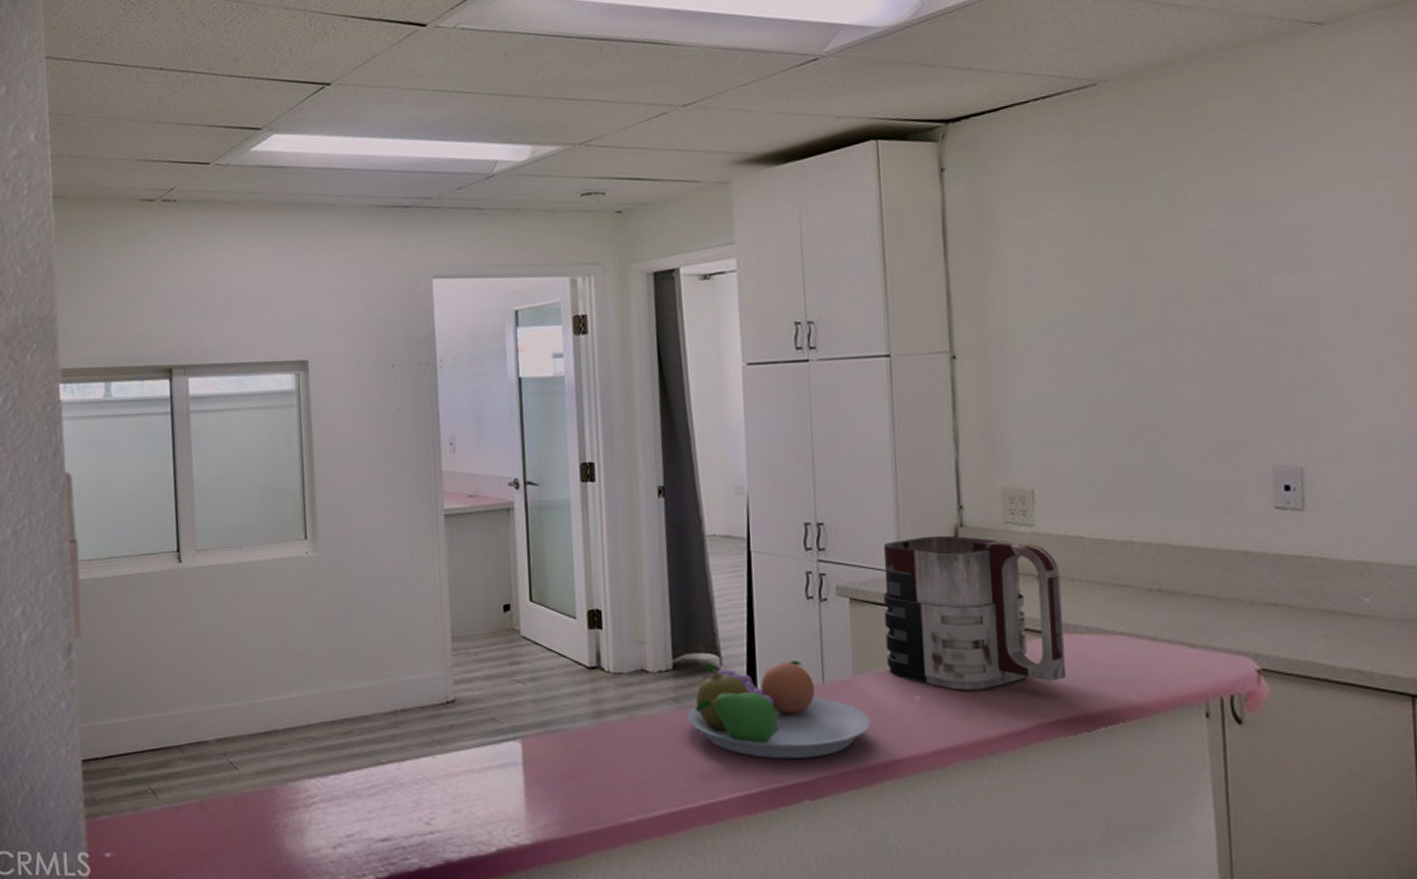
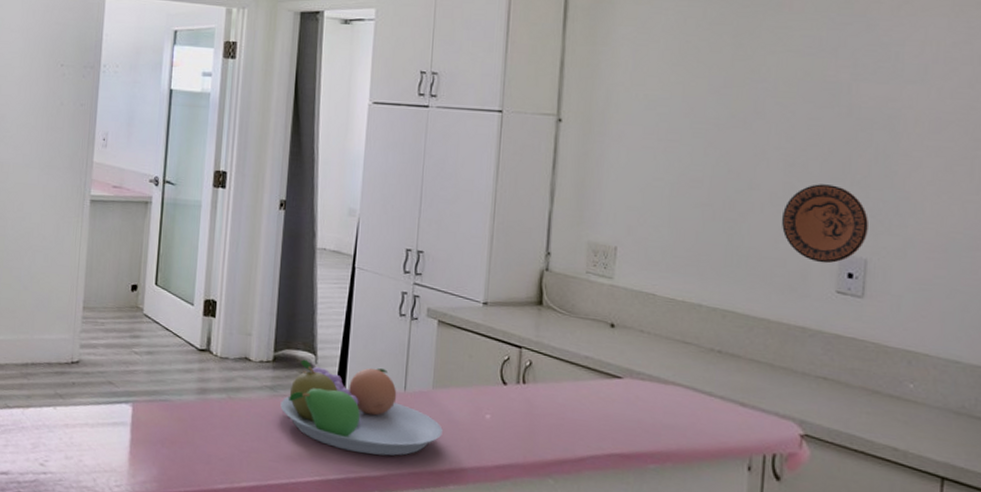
mug: present [883,535,1066,690] -> none [464,275,631,419]
decorative plate: none [1205,391,1300,478] -> present [781,184,868,264]

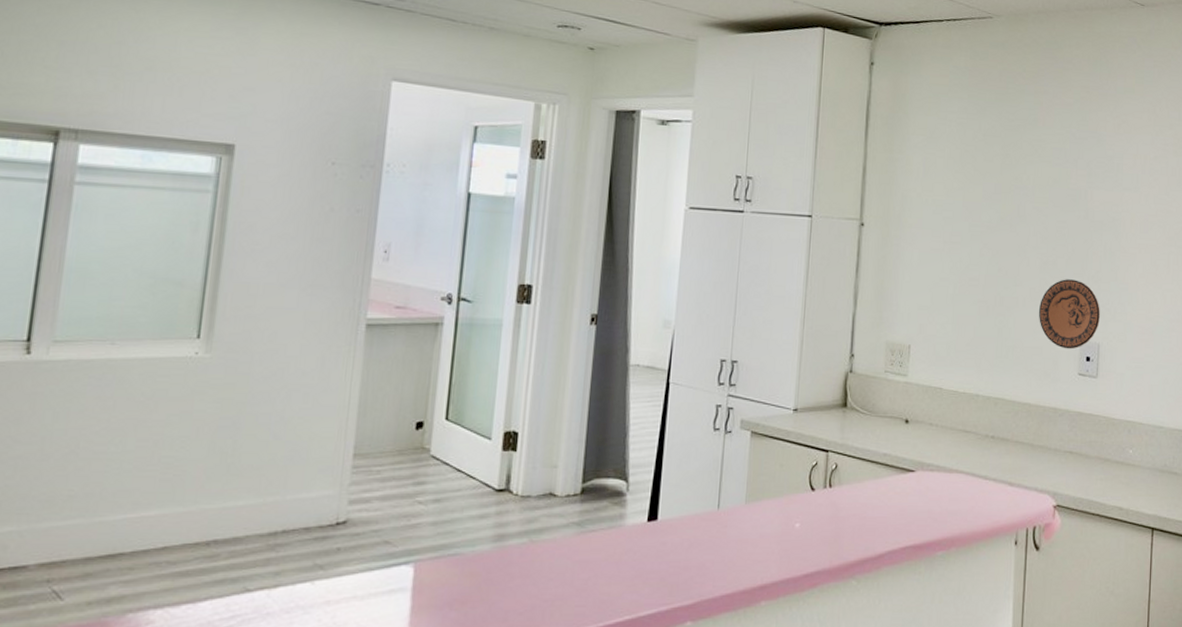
fruit bowl: present [280,359,443,456] -> none [588,488,755,582]

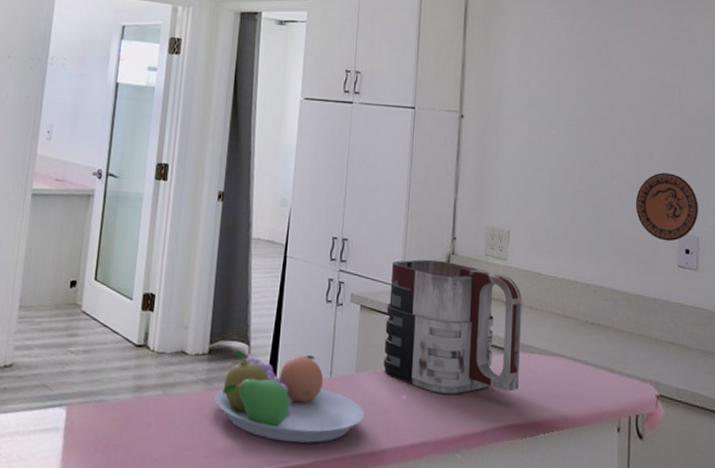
fruit bowl: none [588,488,755,582] -> present [214,350,365,443]
mug: none [775,379,922,519] -> present [383,259,523,394]

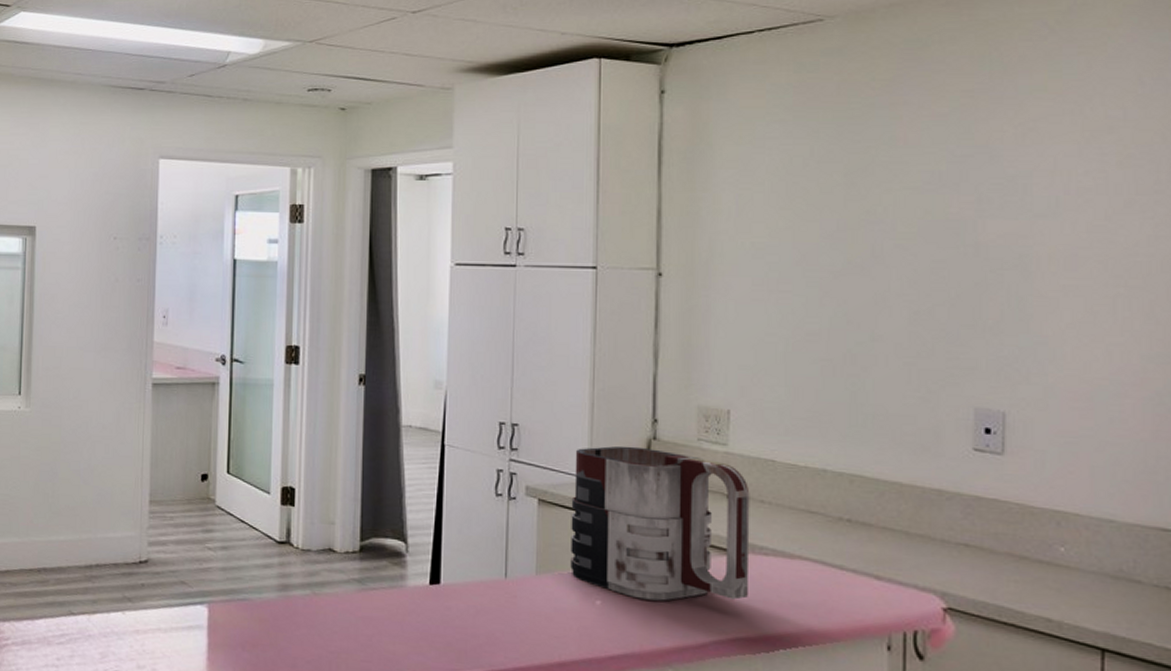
fruit bowl: present [214,350,365,443] -> none [370,548,549,651]
decorative plate: present [635,172,698,242] -> none [908,332,1004,419]

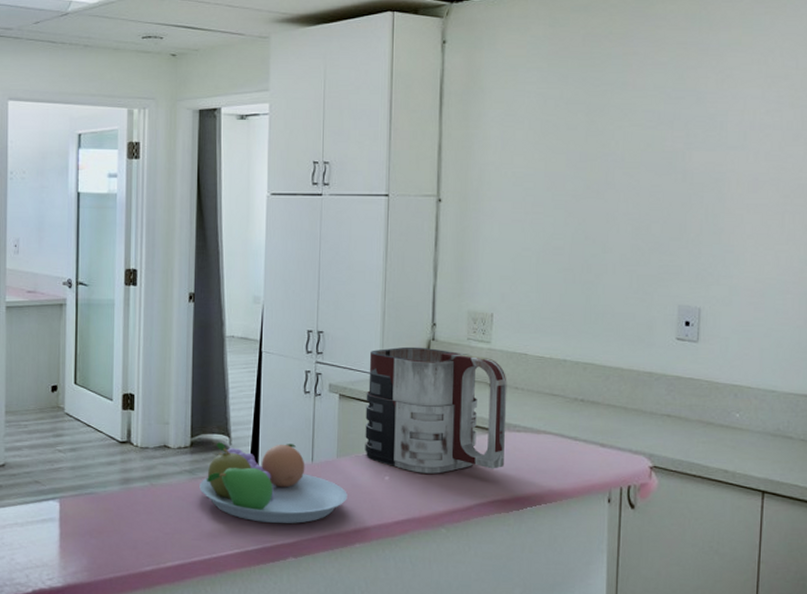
fruit bowl: none [370,548,549,651] -> present [199,442,347,524]

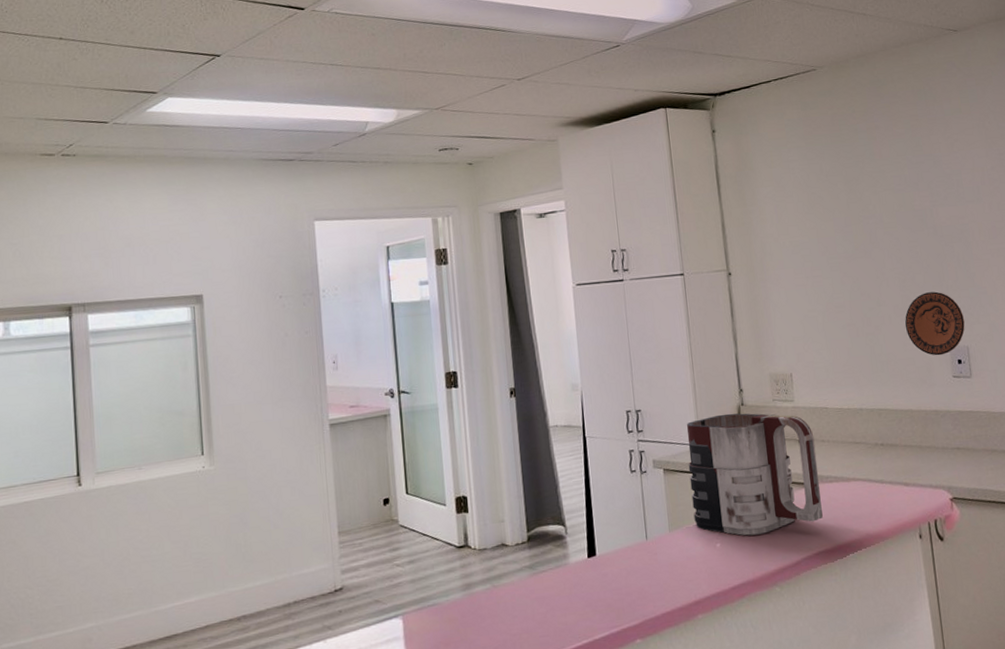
fruit bowl: present [199,442,347,524] -> none [541,524,684,609]
decorative plate: none [630,244,701,314] -> present [904,291,965,356]

